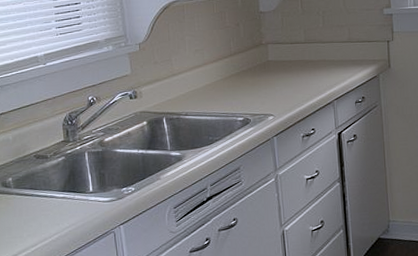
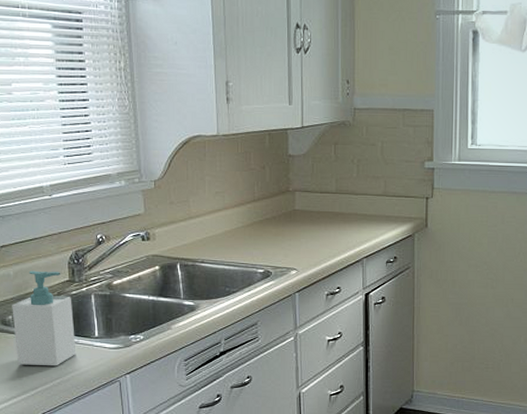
soap bottle: none [11,133,73,224] -> present [12,270,76,366]

